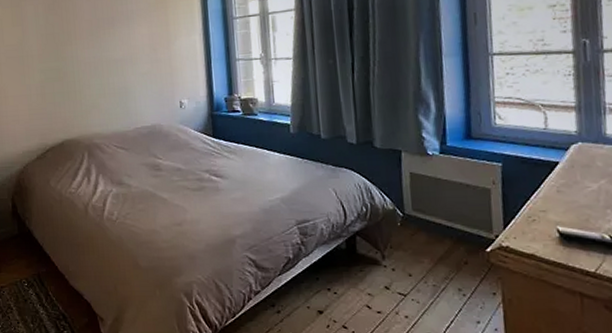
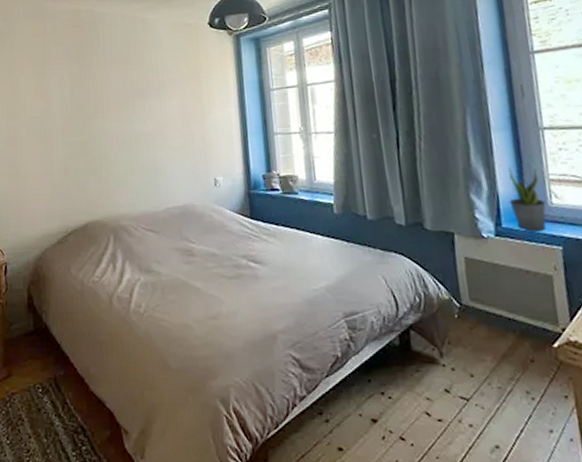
potted plant: none [455,91,490,150] -> present [508,167,547,232]

